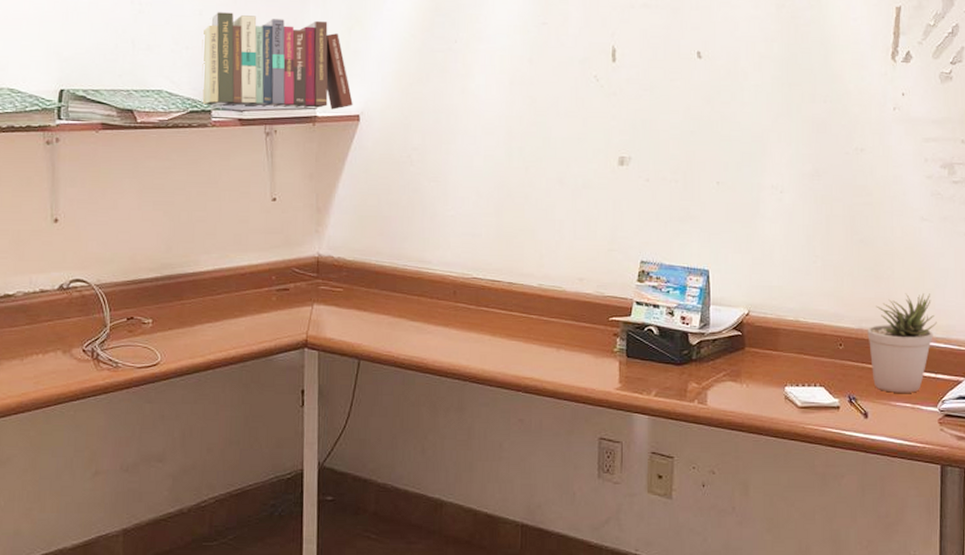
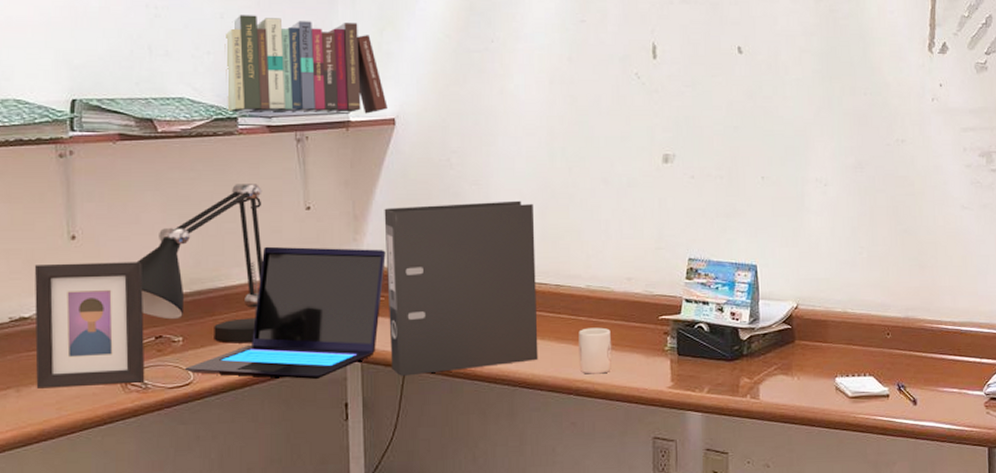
picture frame: none [16,244,118,364] -> present [34,262,145,390]
desk lamp: none [113,174,232,328] -> present [136,184,264,344]
laptop: none [152,235,346,366] -> present [184,246,386,380]
binder: none [345,198,490,366] -> present [384,200,538,376]
mug: none [528,326,562,372] -> present [577,327,612,374]
potted plant: present [867,293,937,393] -> none [913,280,980,379]

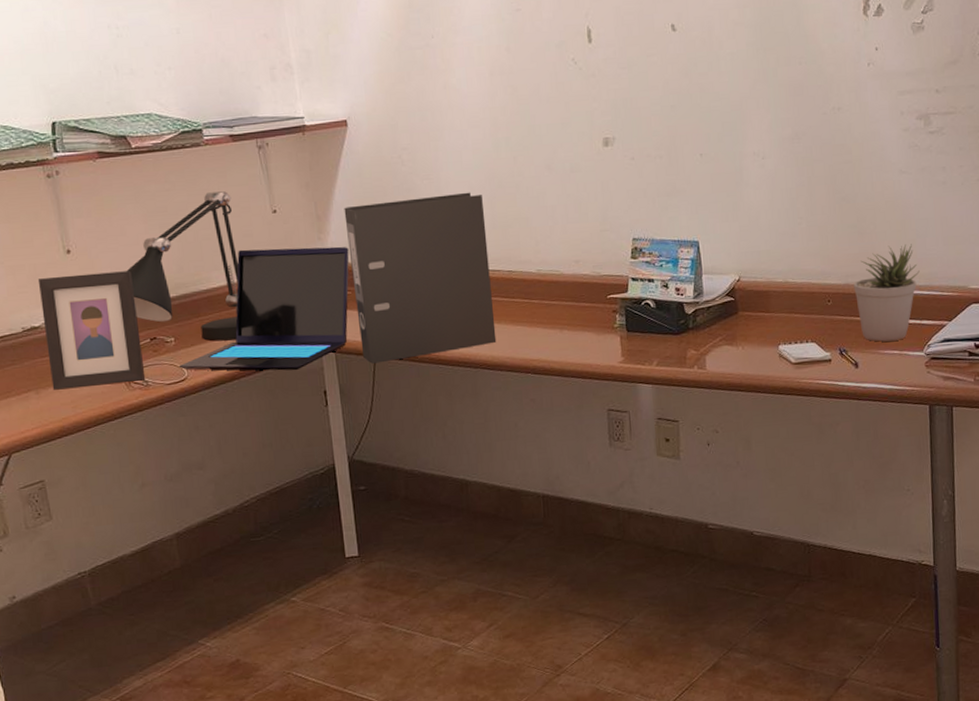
books: present [224,15,388,114] -> none [183,28,339,125]
mug: present [577,327,612,374] -> none [532,309,565,354]
potted plant: none [913,280,980,379] -> present [853,244,920,342]

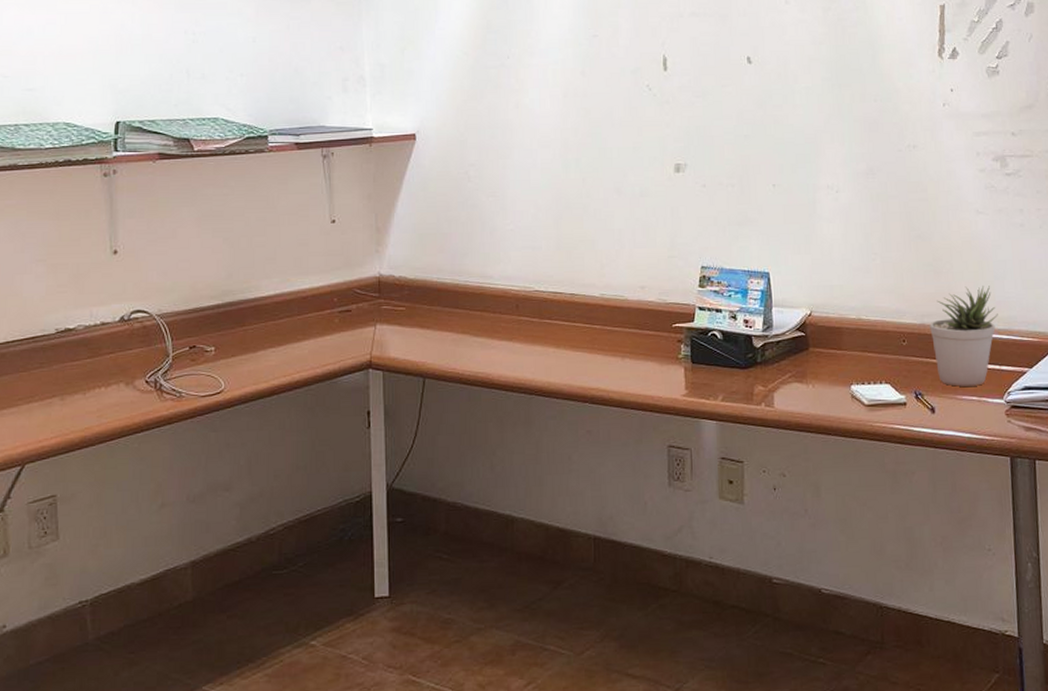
picture frame: present [37,271,146,391] -> none [79,275,180,398]
desk lamp: present [126,191,239,342] -> none [173,199,291,353]
laptop: present [178,246,349,371] -> none [216,258,407,389]
binder: present [344,192,497,364] -> none [405,211,554,384]

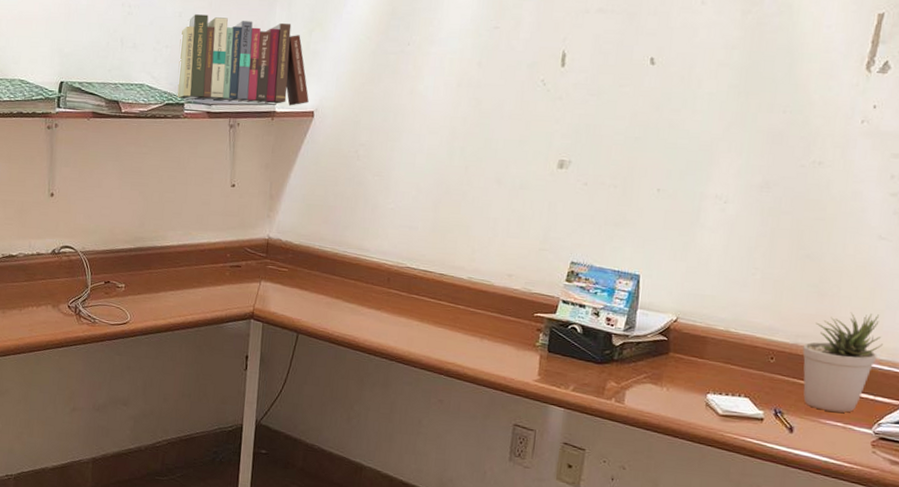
books: none [256,38,409,132] -> present [177,14,309,106]

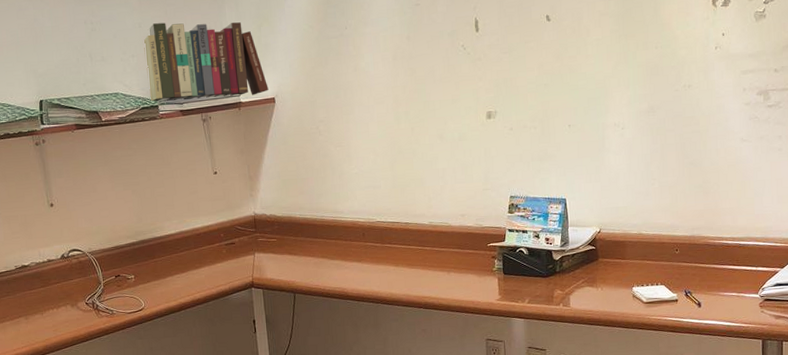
potted plant: present [802,312,883,413] -> none [698,202,757,285]

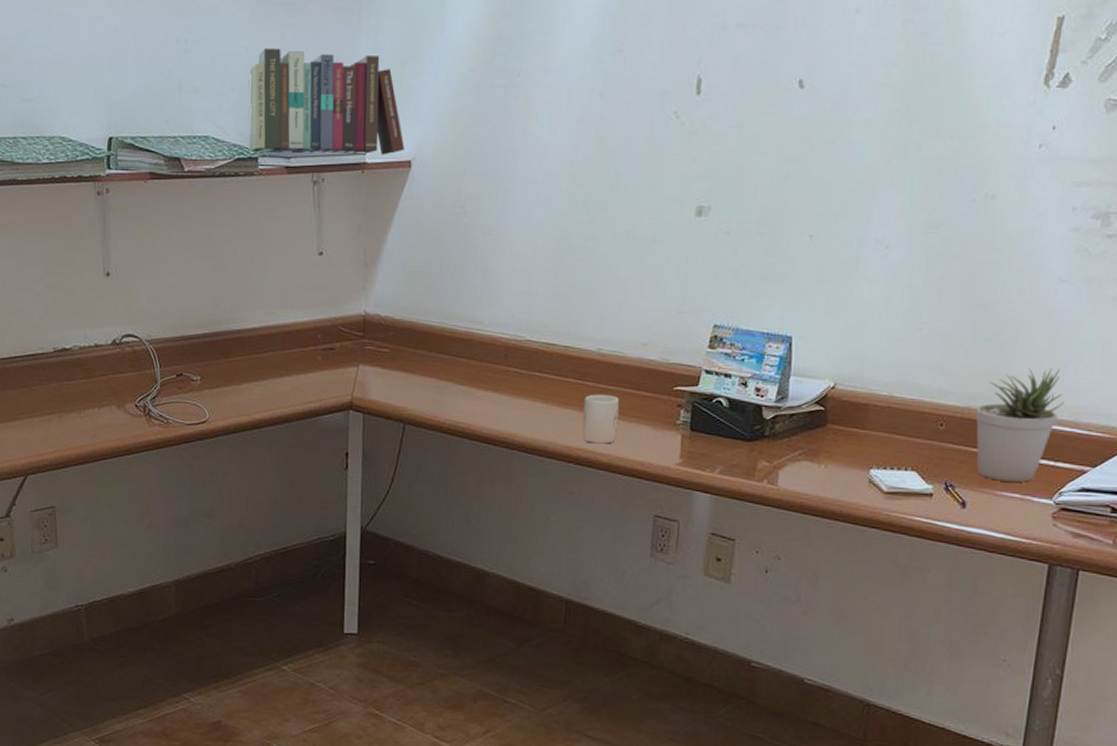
mug: none [425,255,452,292] -> present [582,394,620,444]
potted plant: none [698,202,757,285] -> present [975,367,1064,482]

